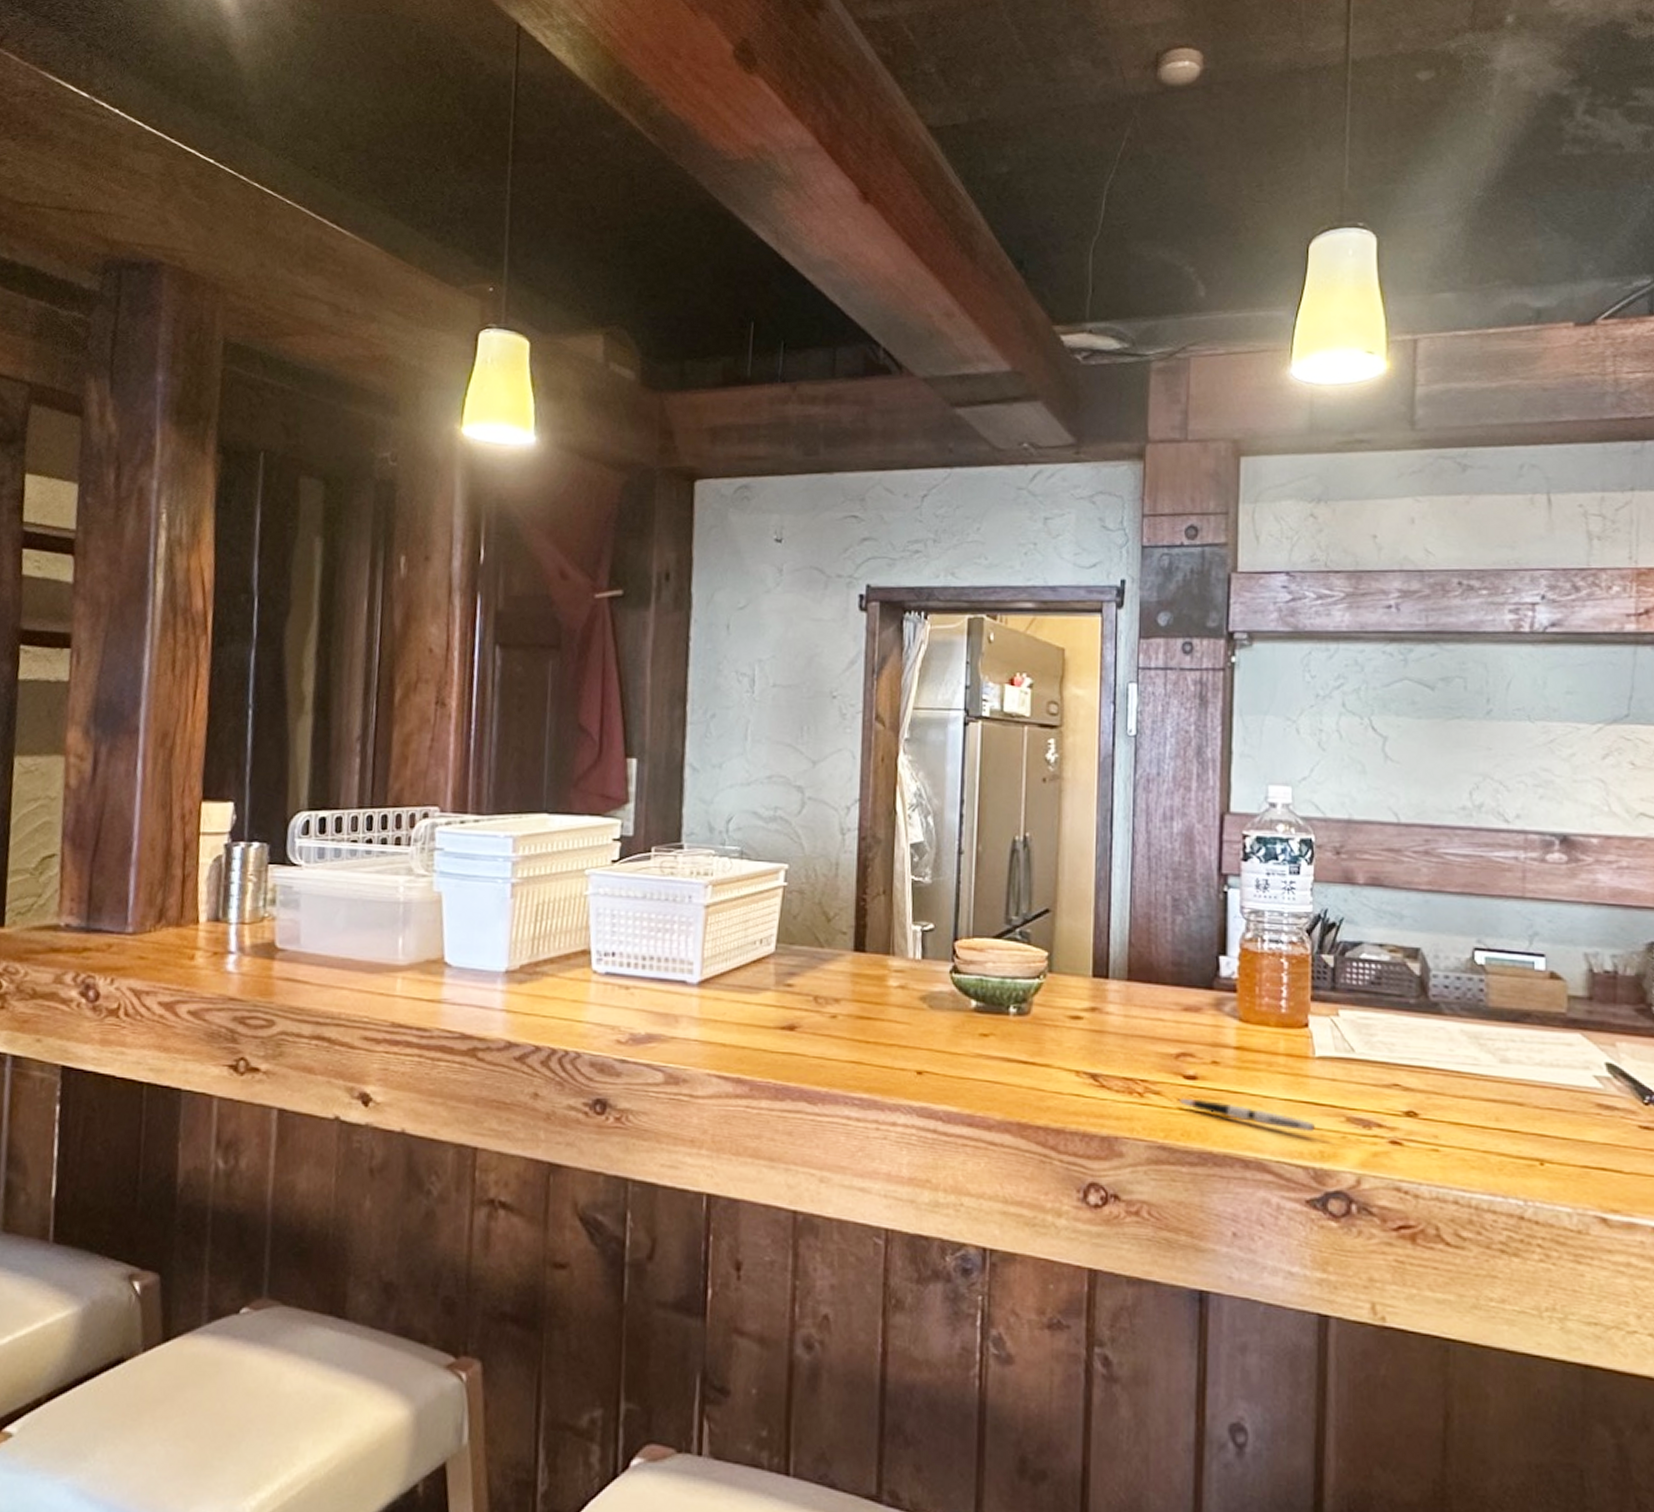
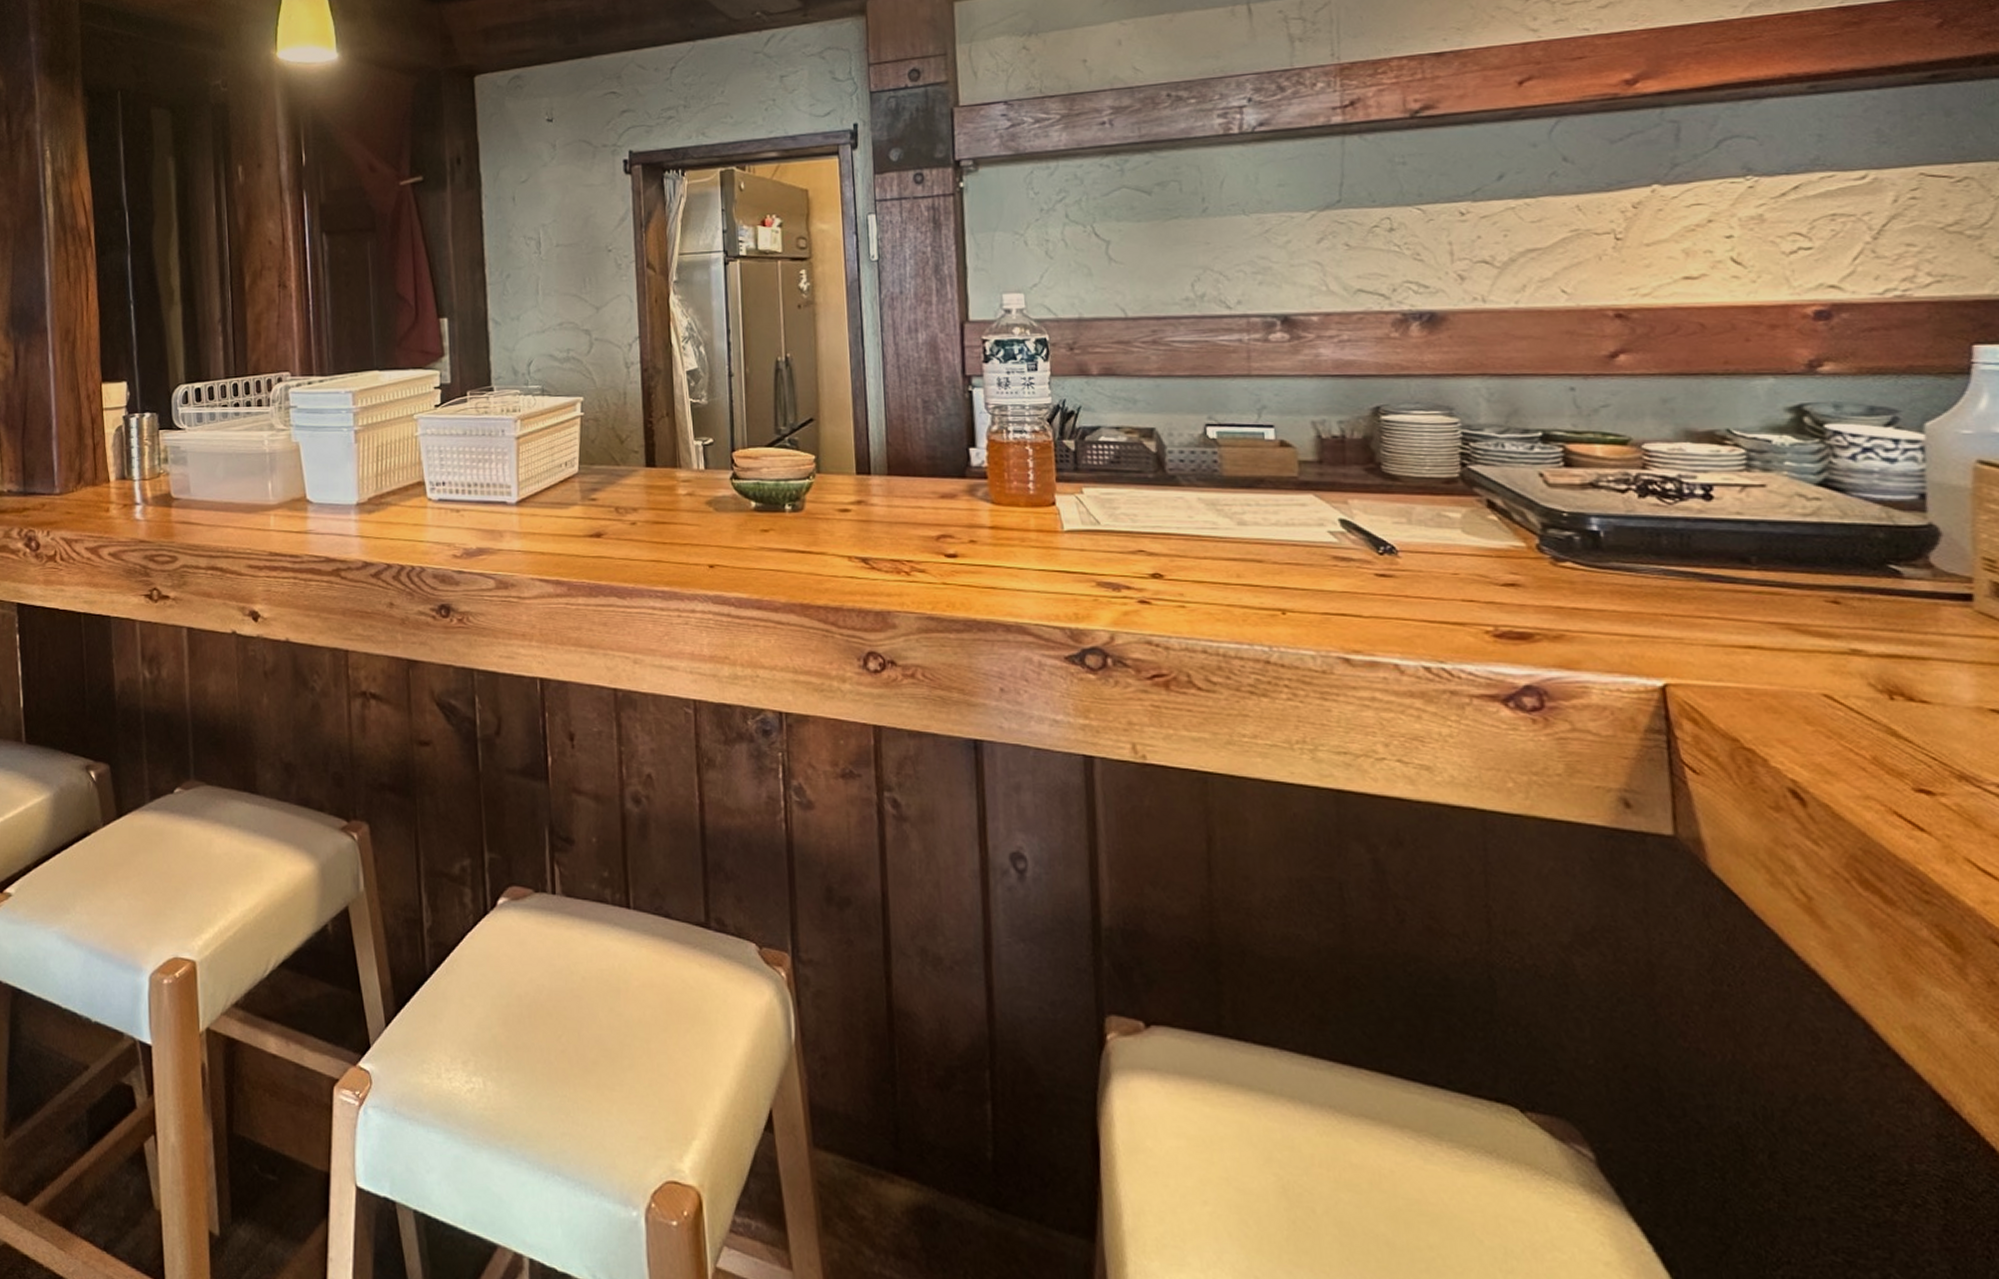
pen: present [1177,1098,1315,1131] -> none [940,573,1068,596]

